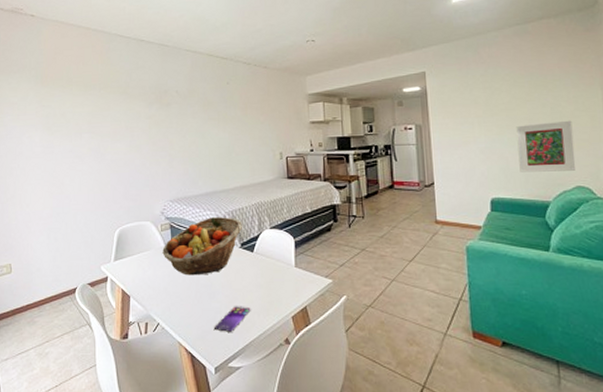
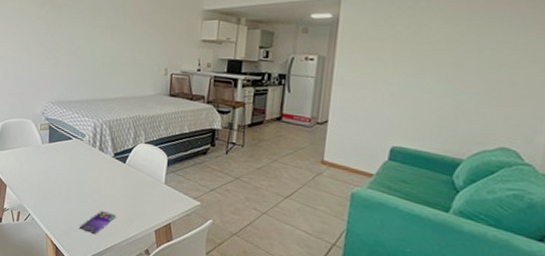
fruit basket: present [162,217,243,276] -> none [39,124,119,177]
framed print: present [516,120,575,172] -> none [433,70,513,130]

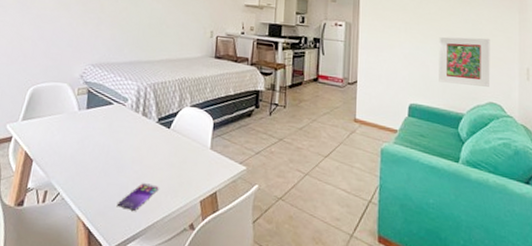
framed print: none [433,70,513,130] -> present [439,36,490,87]

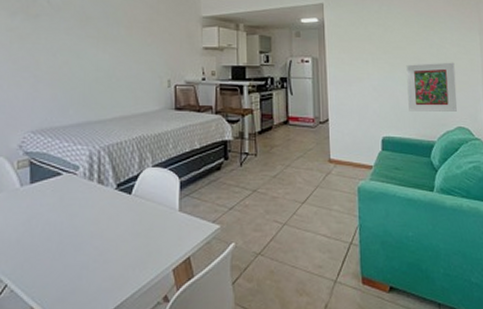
smartphone: present [116,183,159,211] -> none [77,259,125,292]

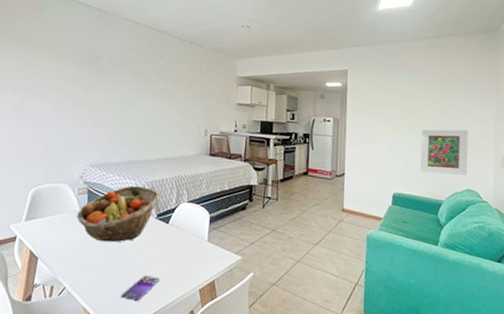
fruit basket: none [17,153,121,224] -> present [76,186,162,242]
smartphone: none [77,259,125,292] -> present [120,275,160,301]

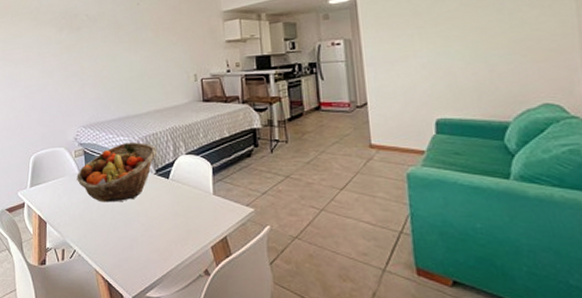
smartphone: present [120,275,160,301] -> none [130,234,168,261]
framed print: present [420,129,468,175] -> none [465,27,541,89]

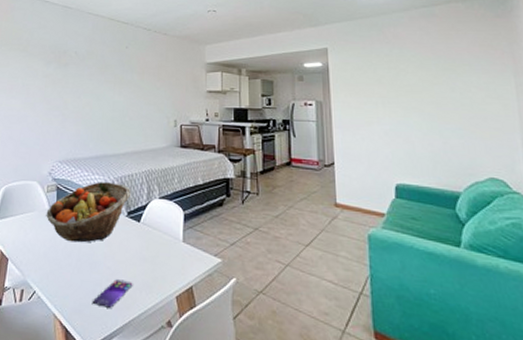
smartphone: none [130,234,168,261] -> present [92,279,133,308]

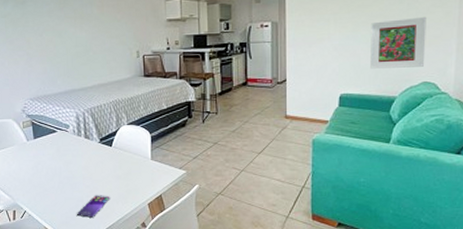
fruit basket: present [46,182,132,243] -> none [25,114,102,169]
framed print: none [423,107,488,161] -> present [370,16,427,69]

